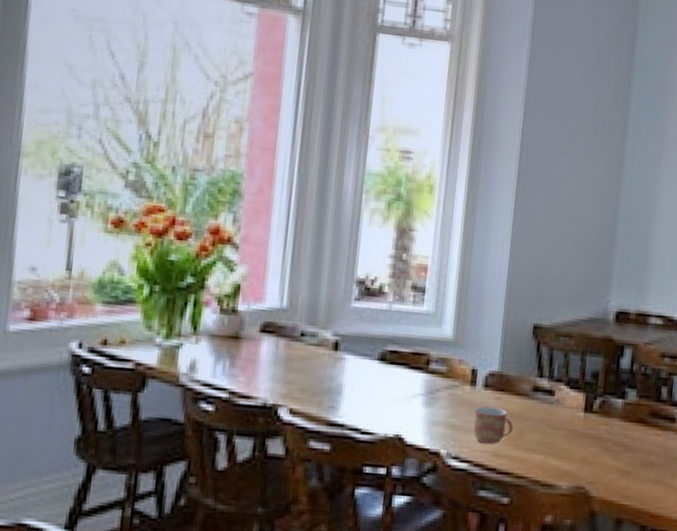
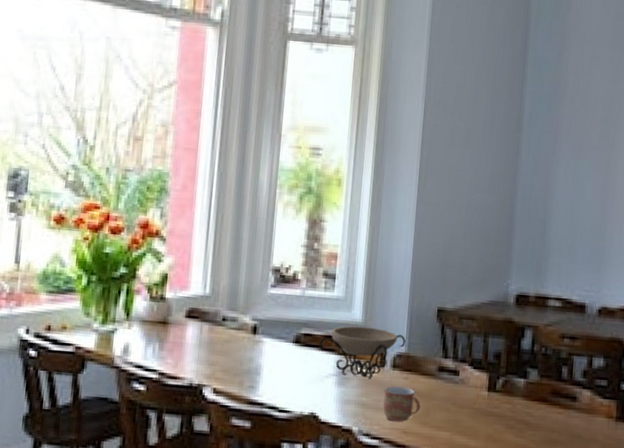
decorative bowl: none [405,342,499,399] -> present [318,326,406,379]

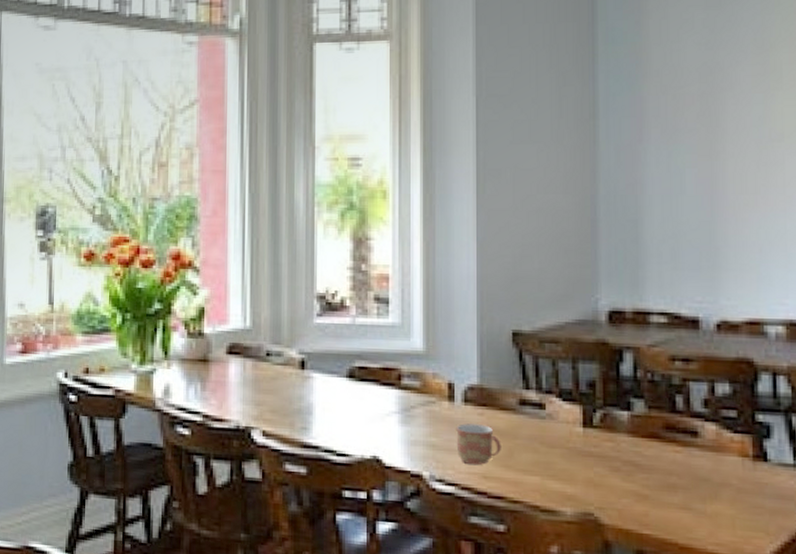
decorative bowl: present [318,326,406,379] -> none [375,356,477,416]

